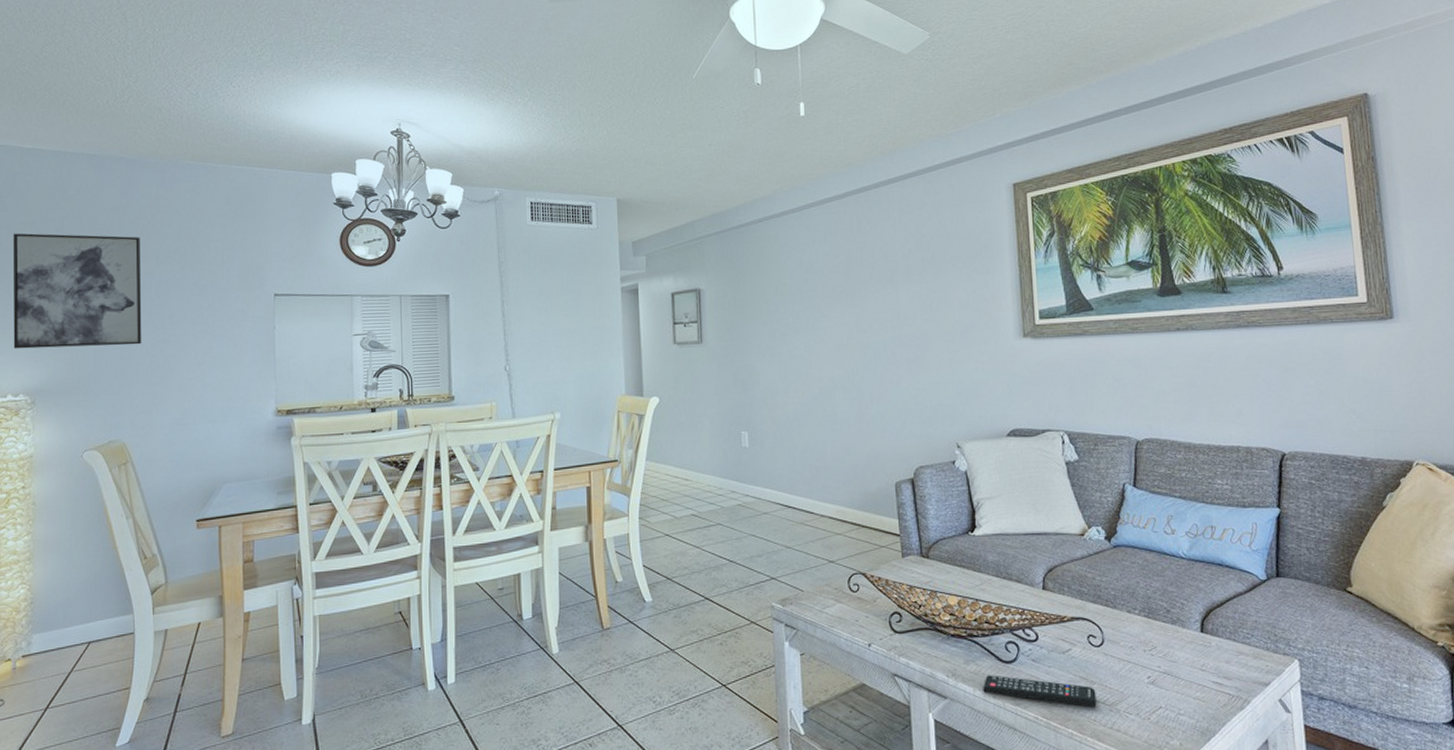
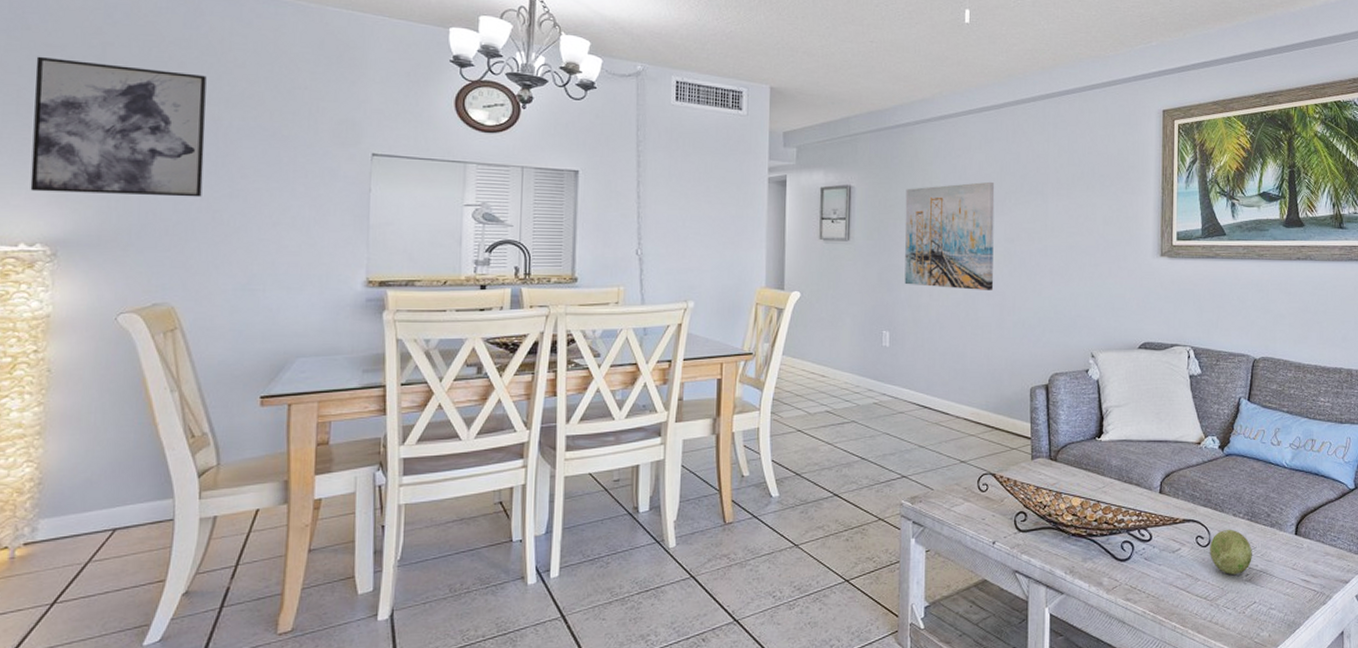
wall art: none [754,273,850,385] -> present [904,181,995,290]
remote control: present [983,675,1097,708] -> none [1097,572,1199,603]
decorative ball: none [1104,627,1153,677] -> present [1210,529,1252,575]

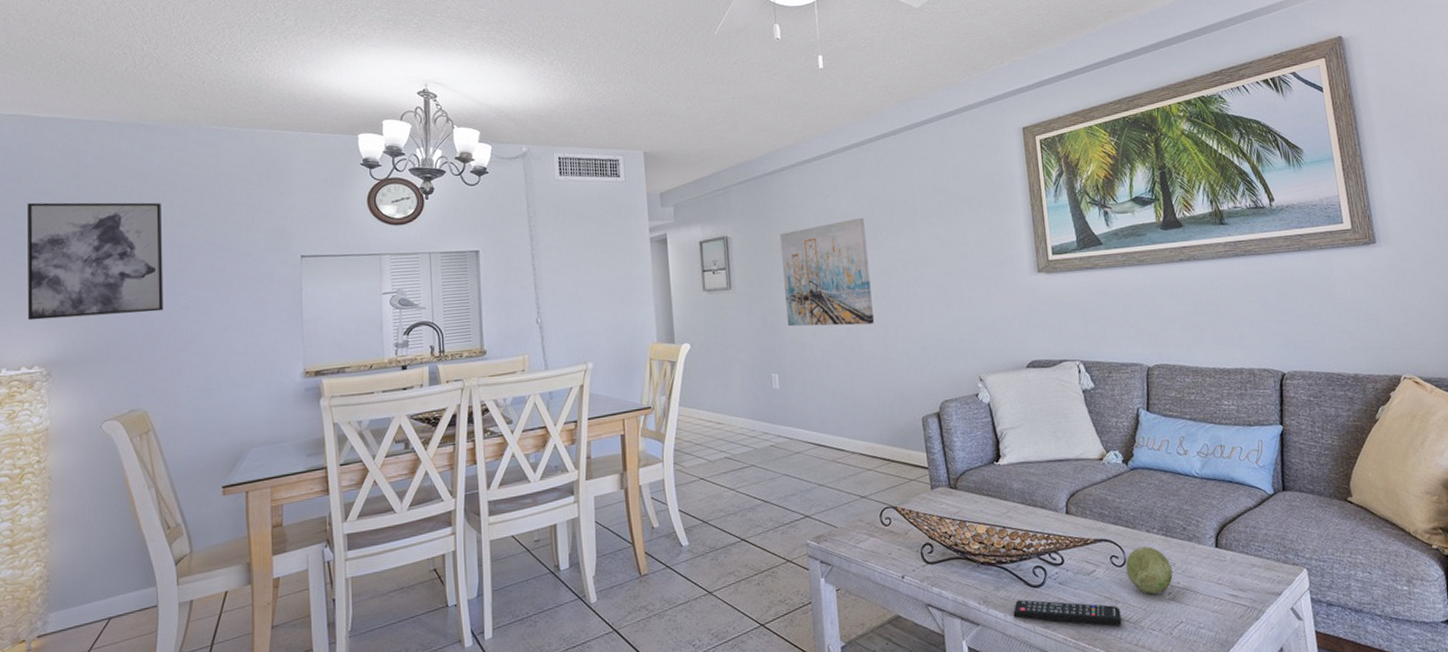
remote control: none [1097,572,1199,603] -> present [1013,599,1122,626]

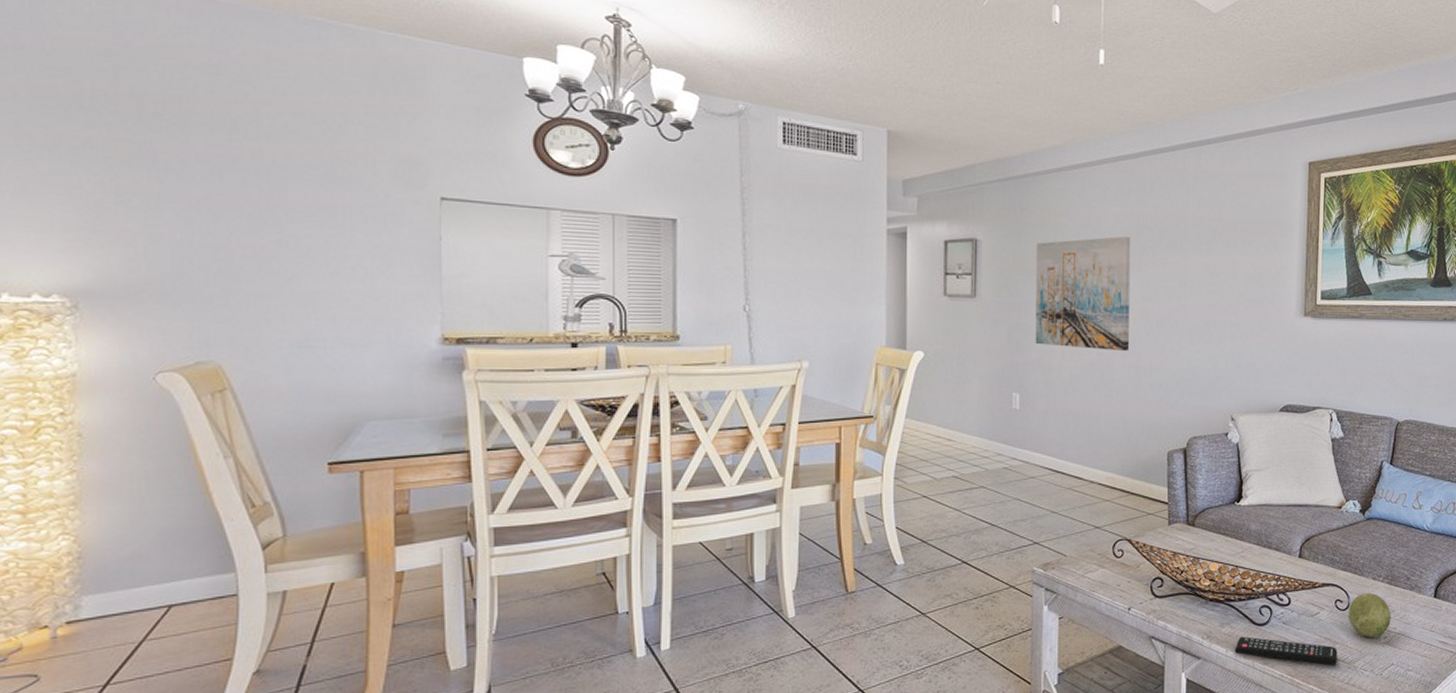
wall art: present [27,202,164,321] -> none [34,80,245,244]

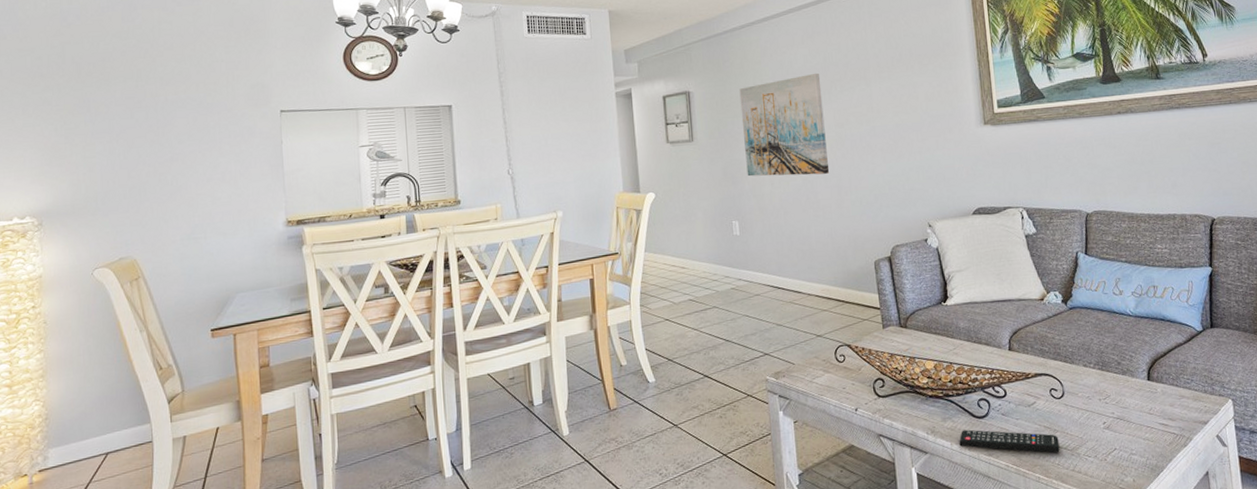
decorative ball: present [1348,592,1391,638] -> none [1064,379,1108,424]

